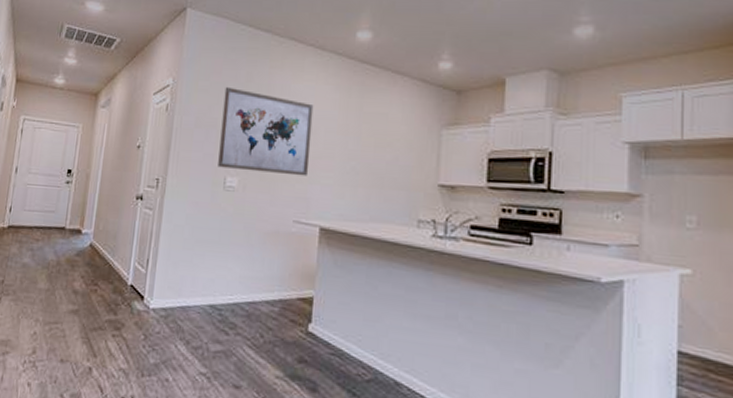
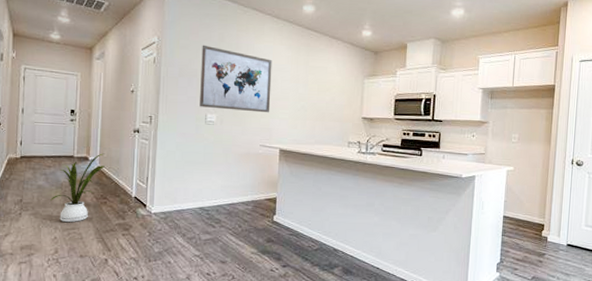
house plant: none [34,225,101,314] -> present [50,153,105,223]

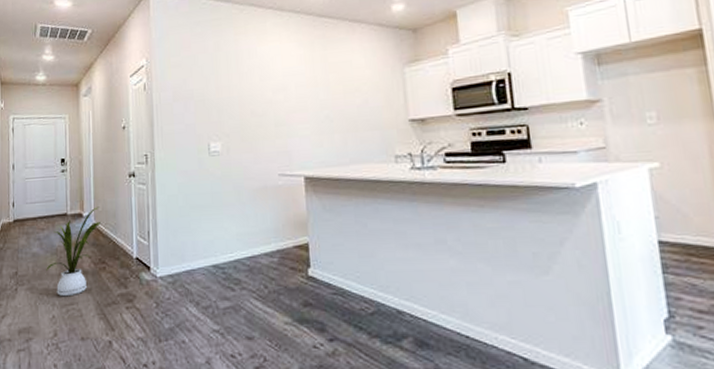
wall art: present [200,45,272,113] -> none [196,58,286,136]

